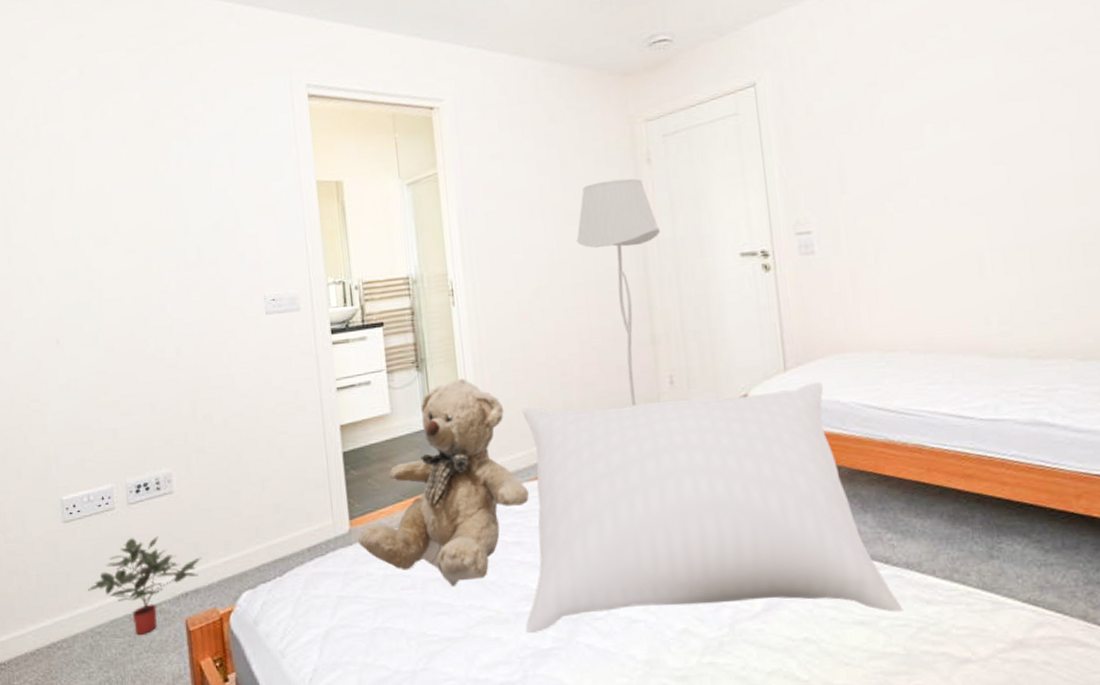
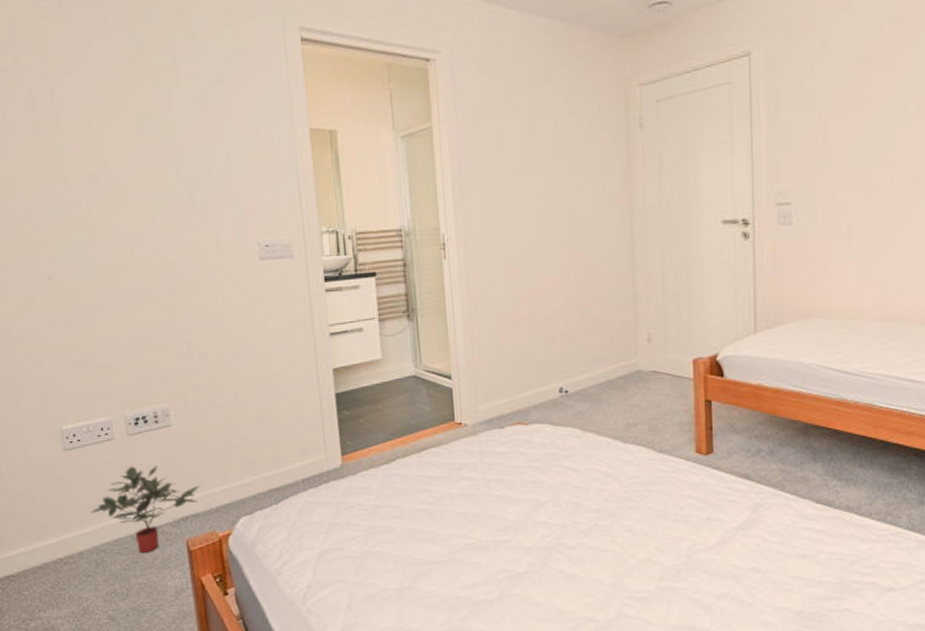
teddy bear: present [357,379,530,586] -> none [349,329,512,517]
cushion: present [522,381,903,633] -> none [503,344,840,558]
floor lamp: present [576,178,661,406] -> none [566,142,649,360]

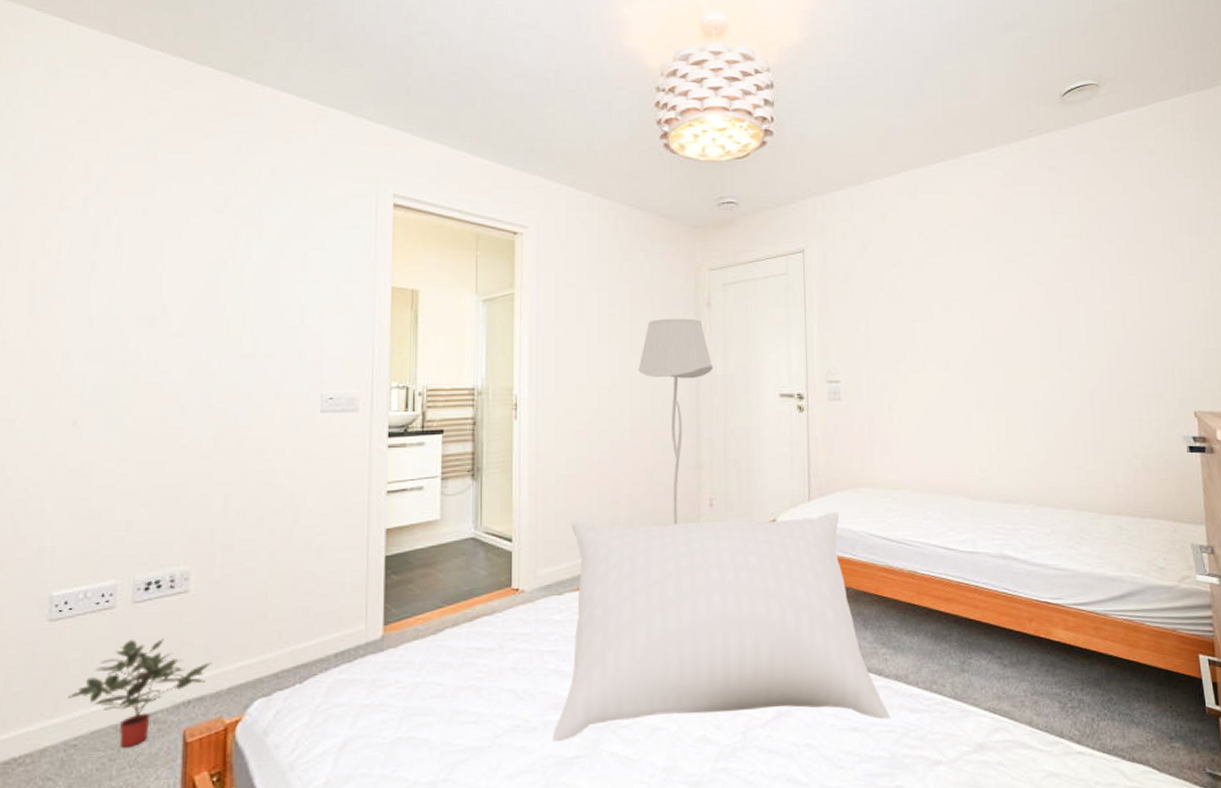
cushion: none [503,344,840,558] -> present [552,511,891,741]
floor lamp: none [566,142,649,360] -> present [638,318,714,525]

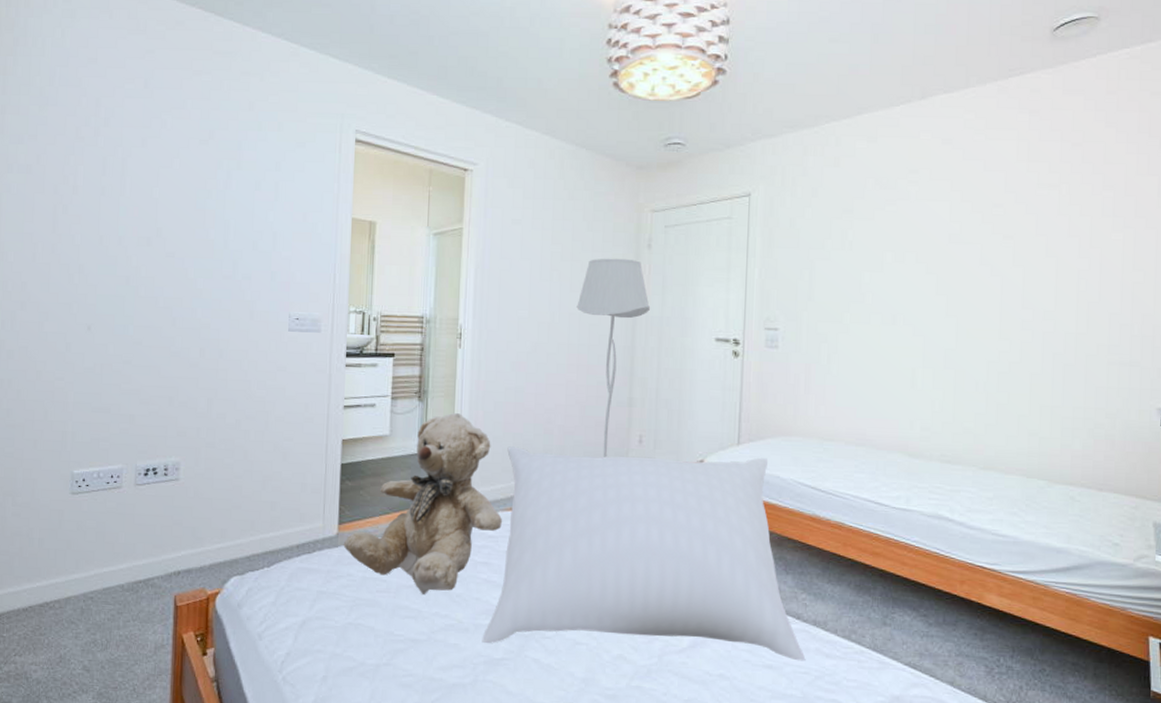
potted plant: present [68,638,212,747] -> none [86,516,198,604]
teddy bear: none [390,490,570,694] -> present [343,413,503,594]

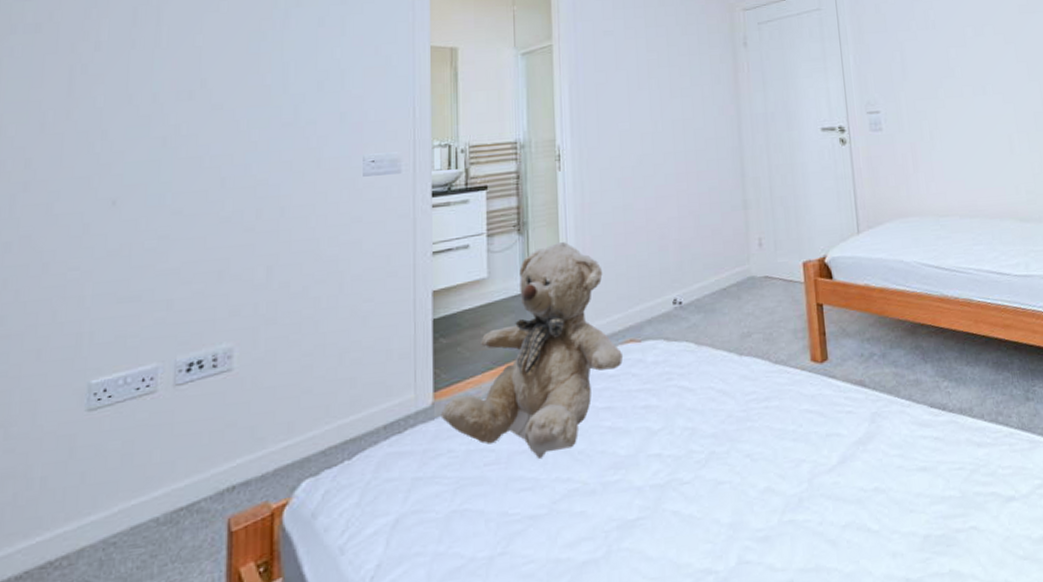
cushion: present [482,446,806,662] -> none [612,243,959,504]
floor lamp: present [577,258,651,458] -> none [679,59,754,268]

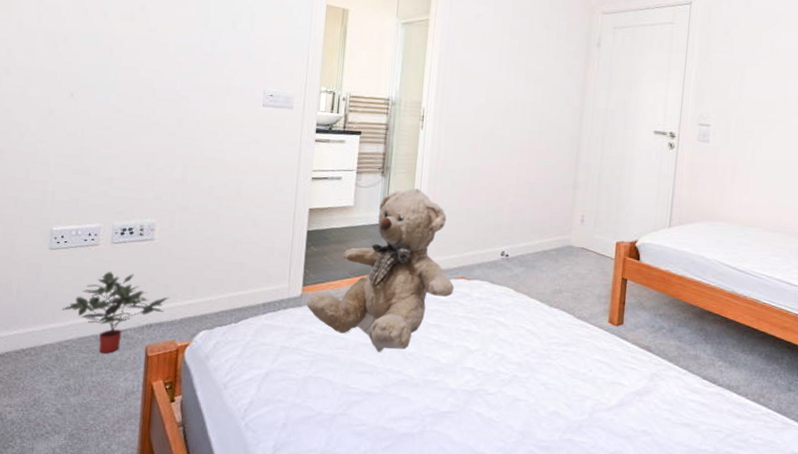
potted plant: none [107,421,257,542] -> present [62,272,170,353]

